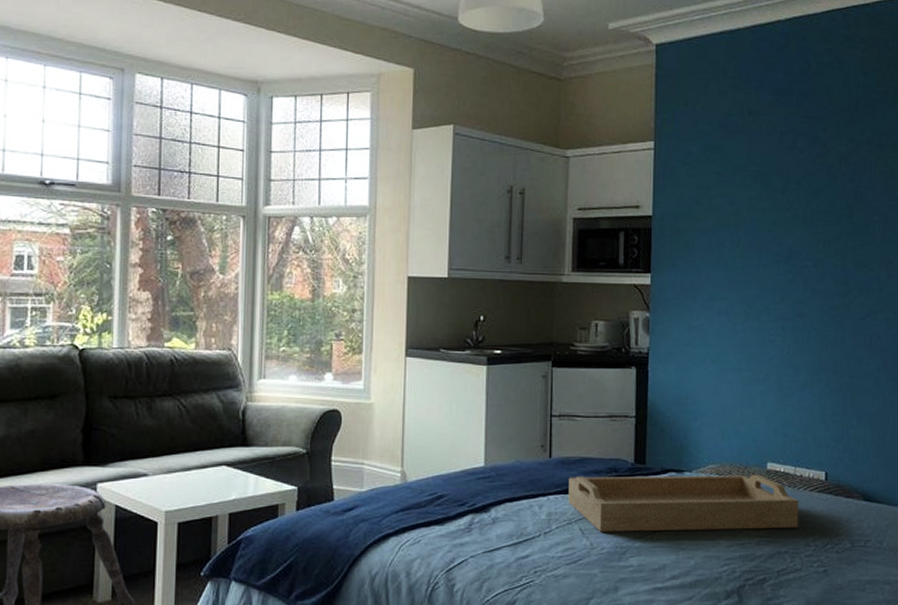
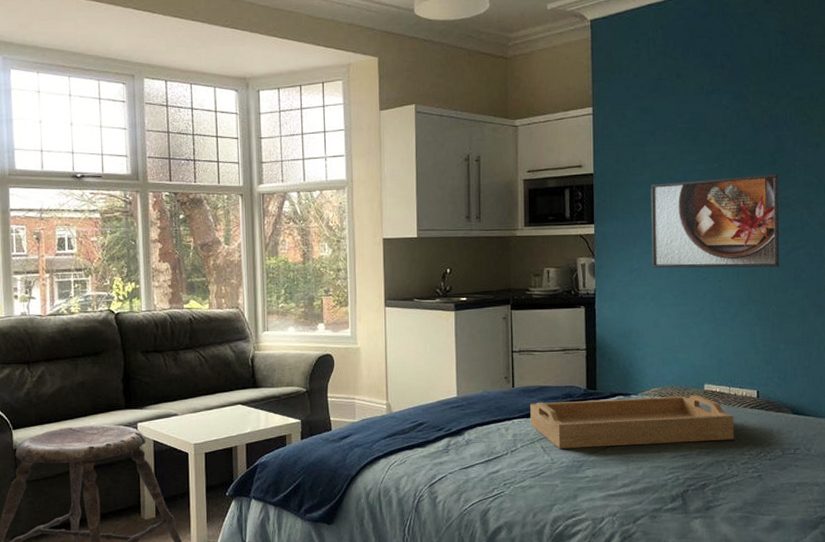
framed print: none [713,227,856,333] -> present [651,173,780,268]

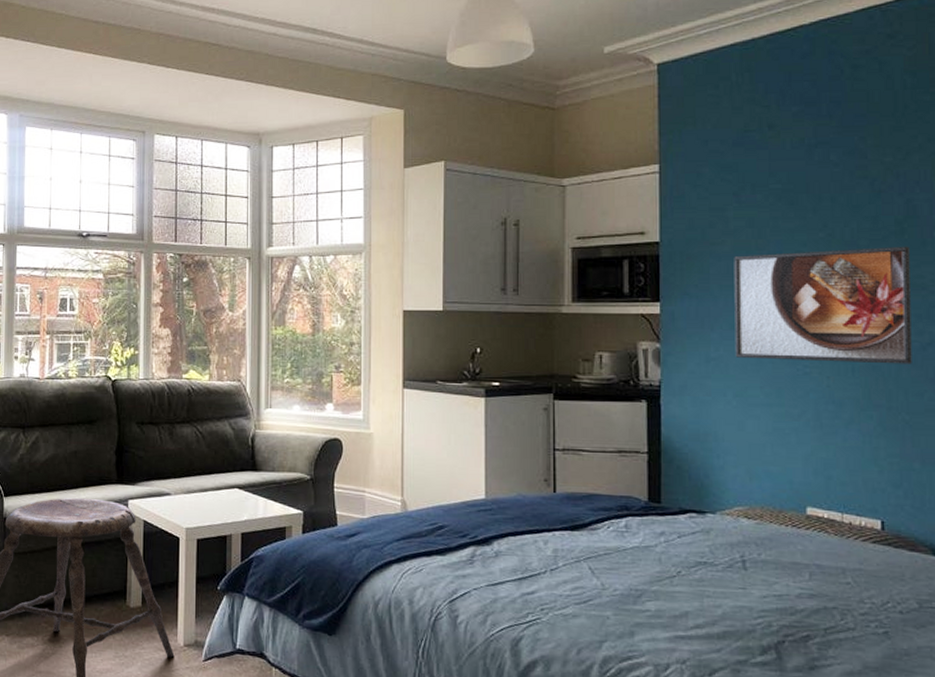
serving tray: present [530,395,734,449] -> none [575,512,849,582]

